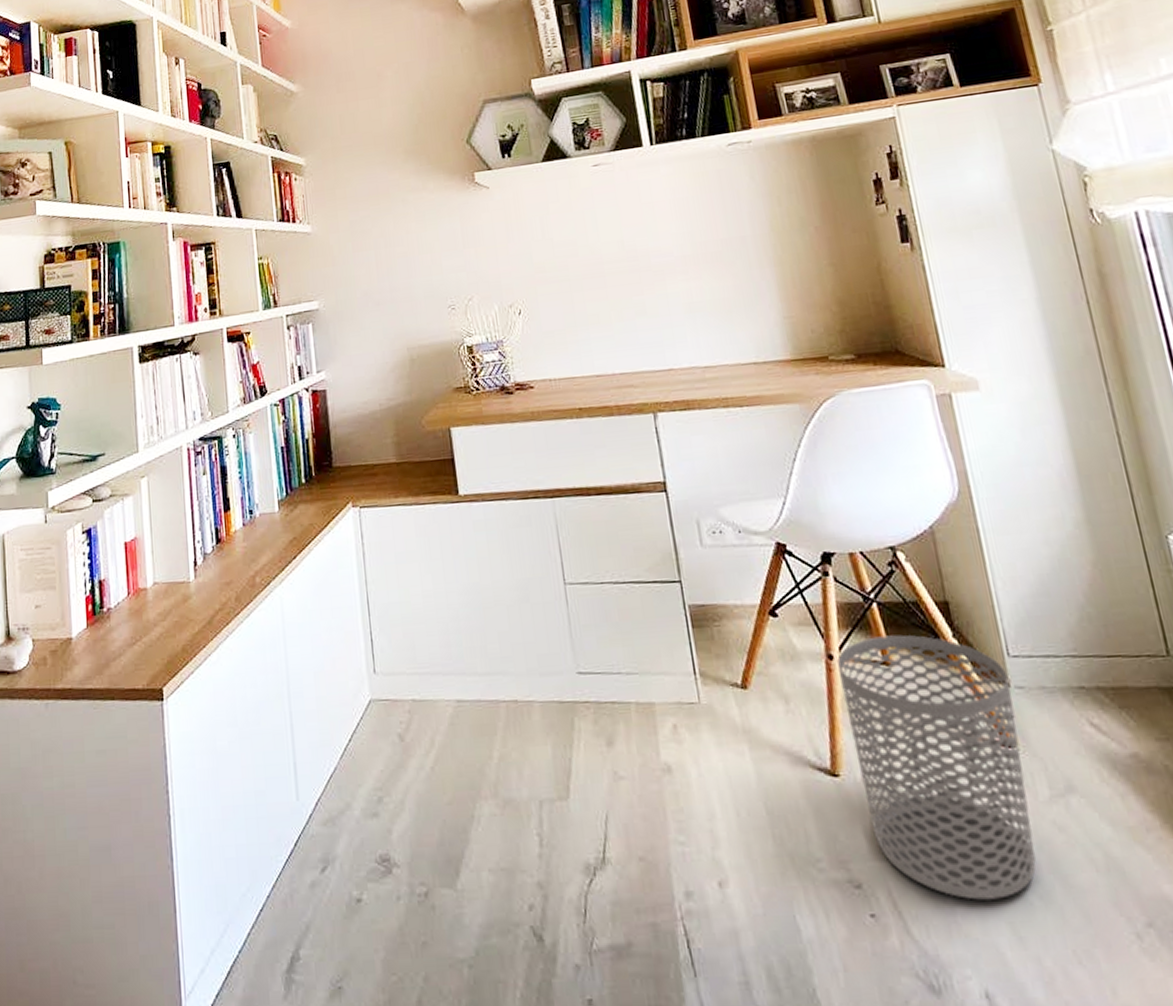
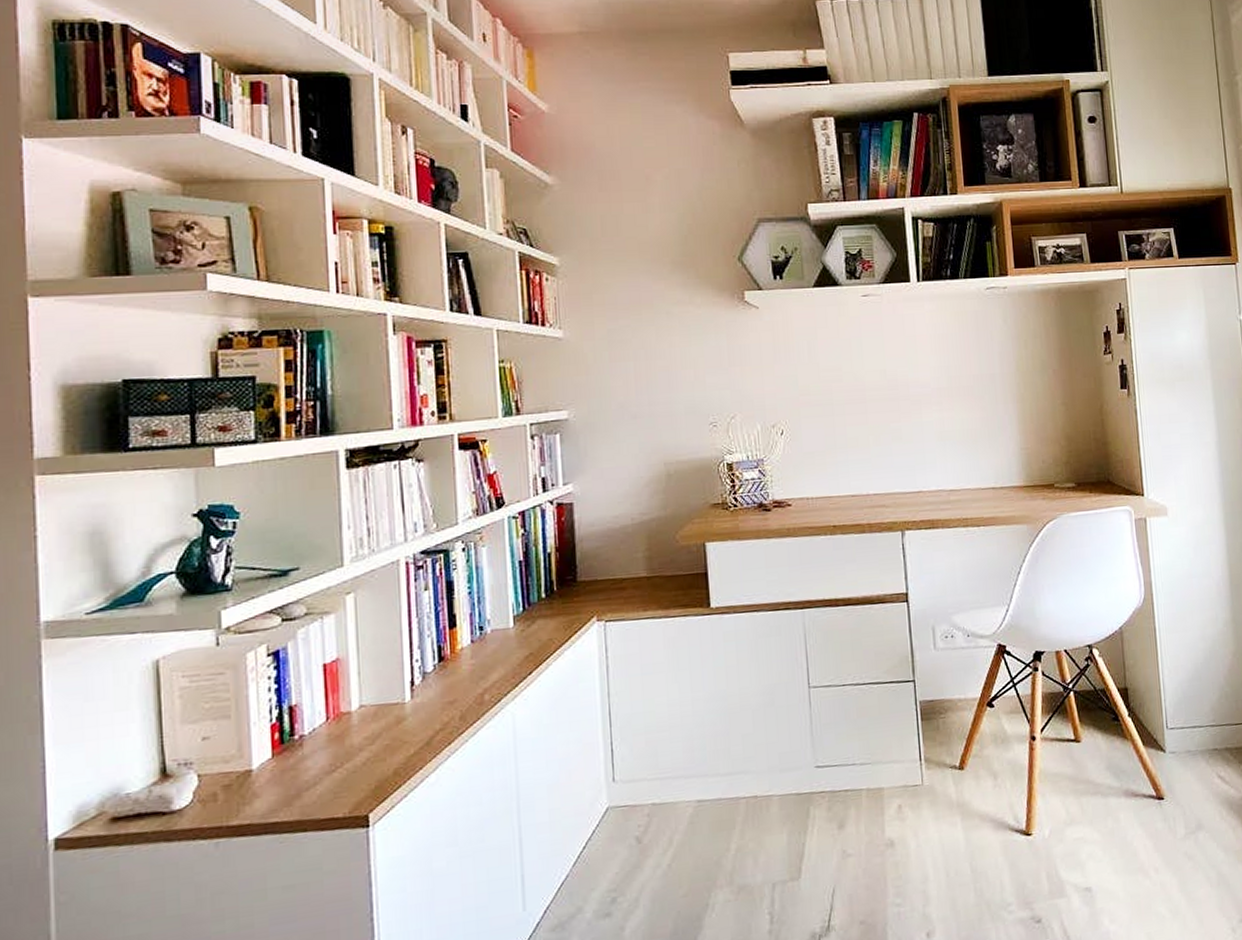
waste bin: present [837,634,1036,900] -> none [1039,716,1170,920]

